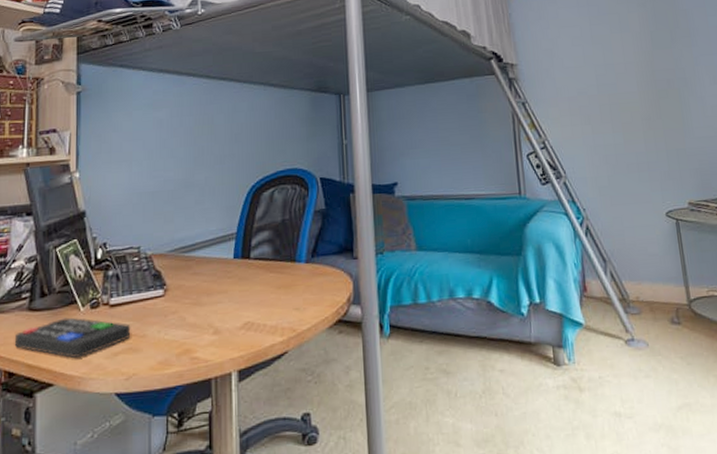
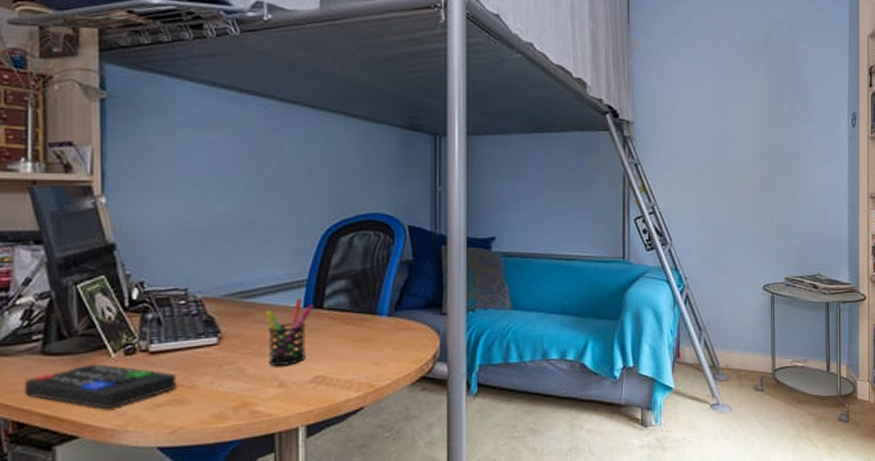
pen holder: none [202,251,243,314] -> present [265,299,315,366]

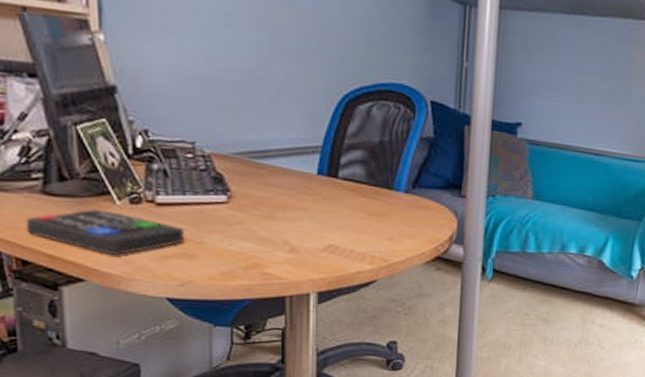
pen holder: present [265,299,315,366] -> none [277,165,329,231]

